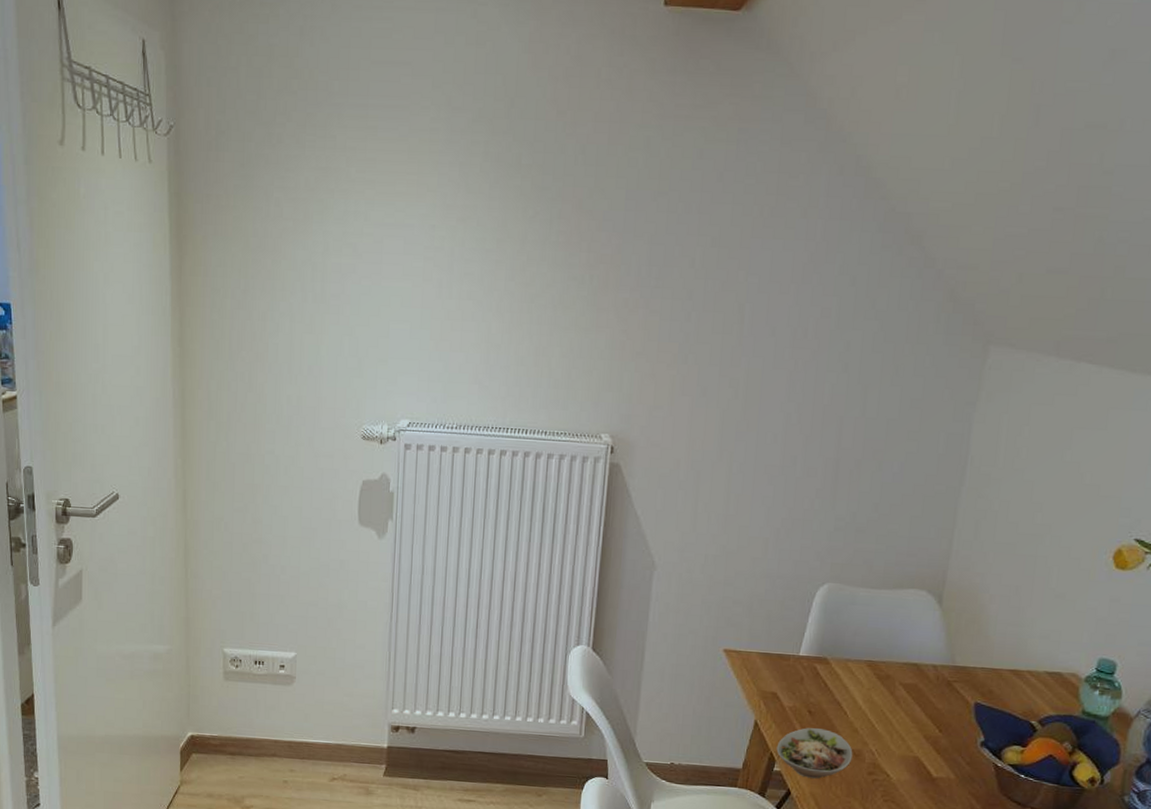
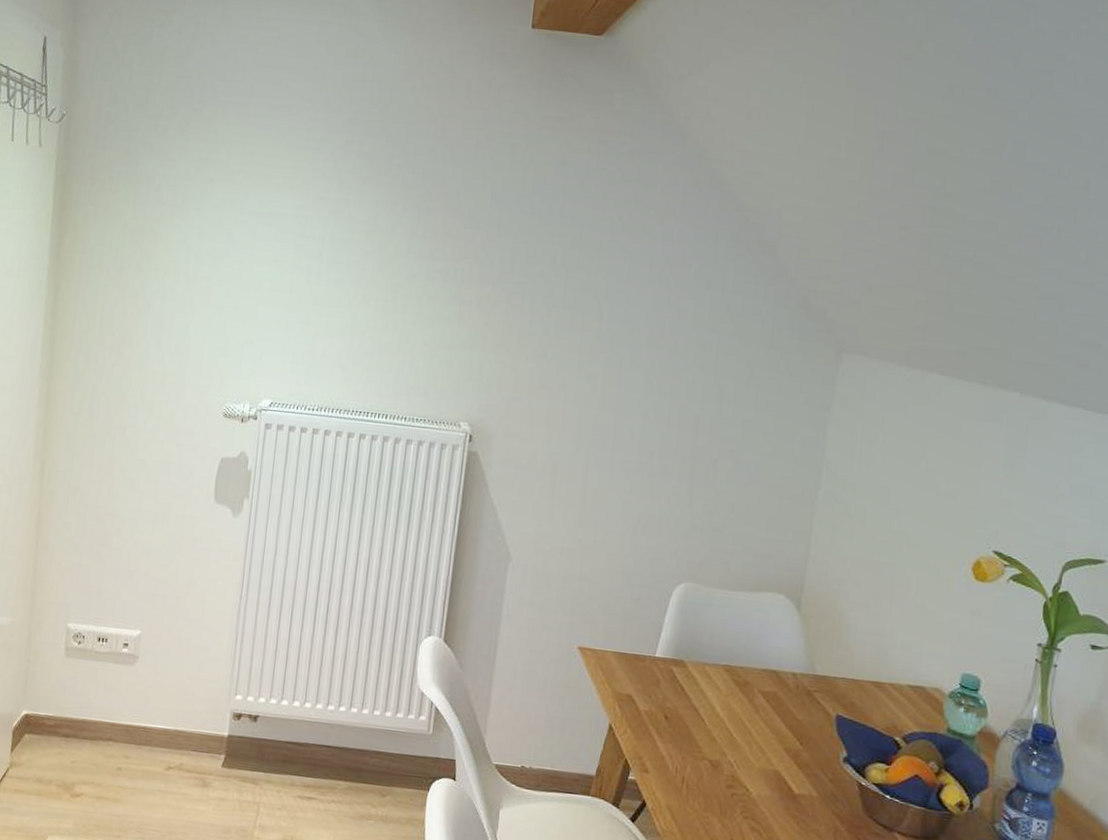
salad: present [776,728,853,779] -> none [631,734,711,790]

